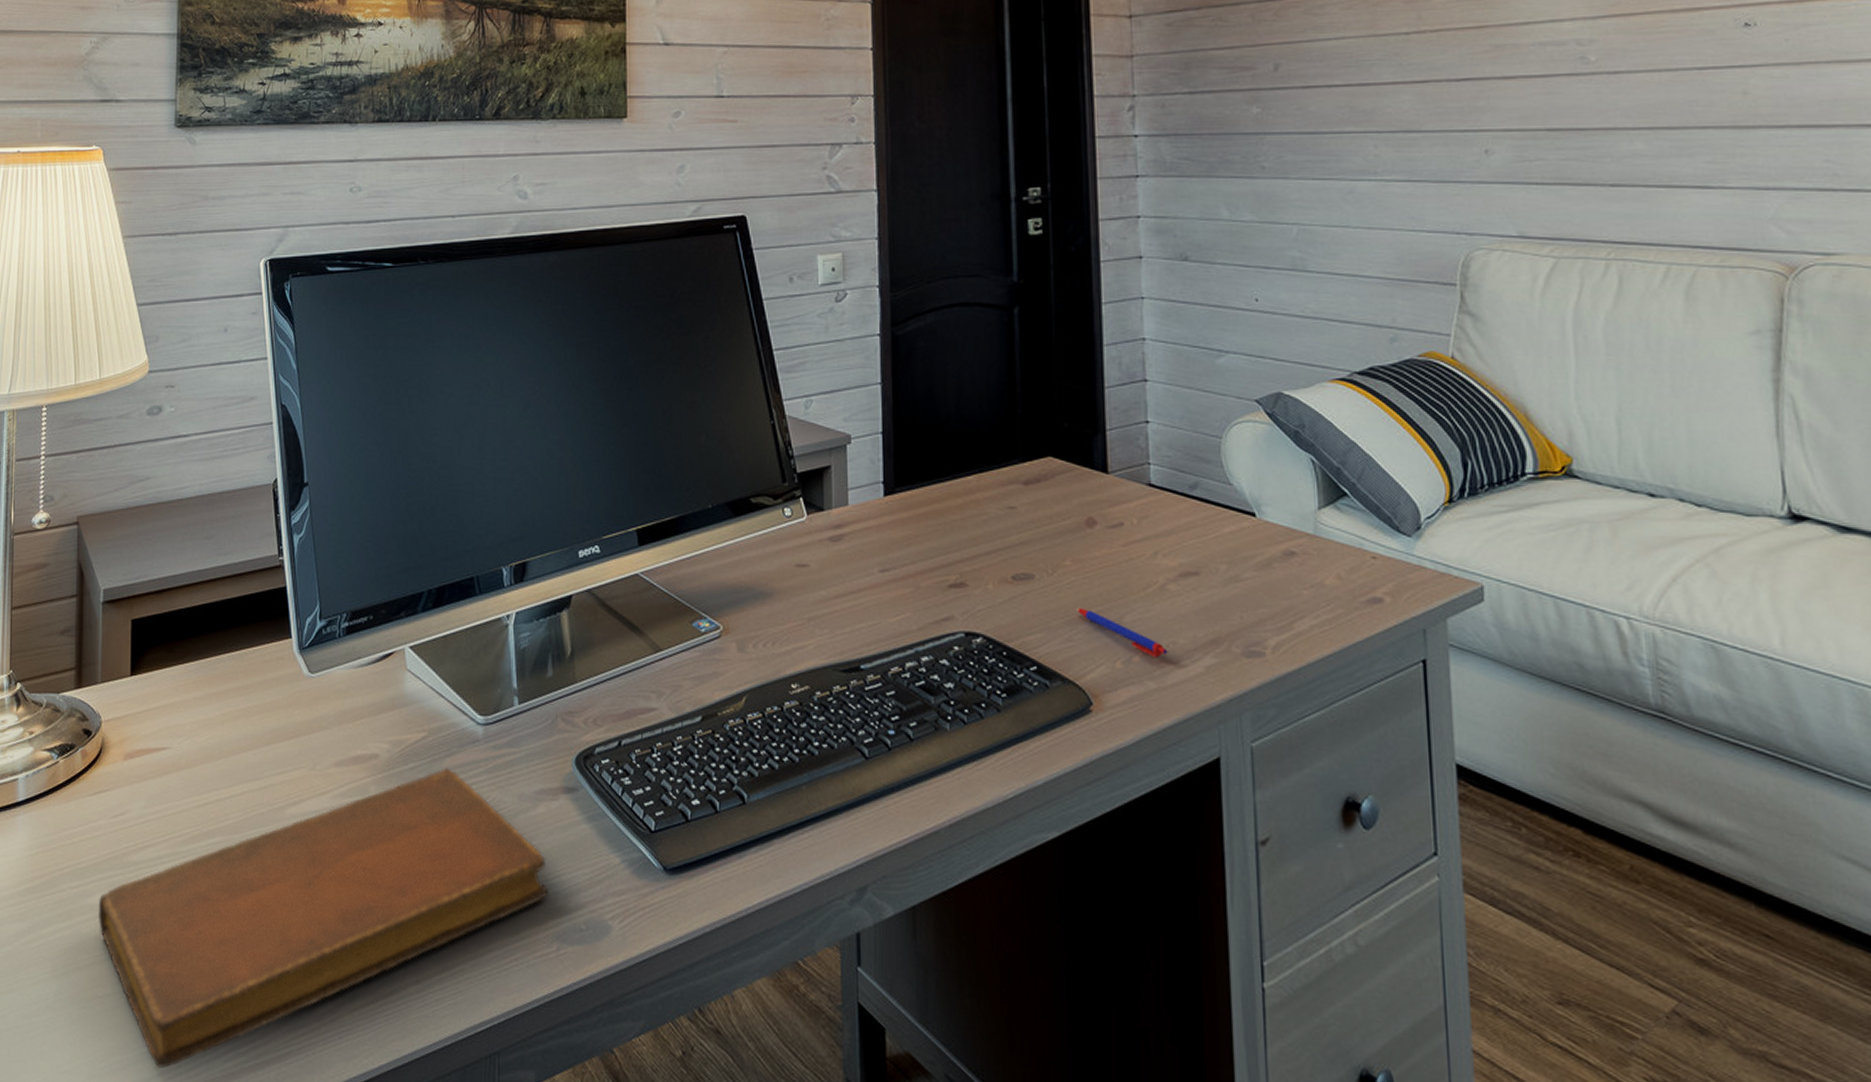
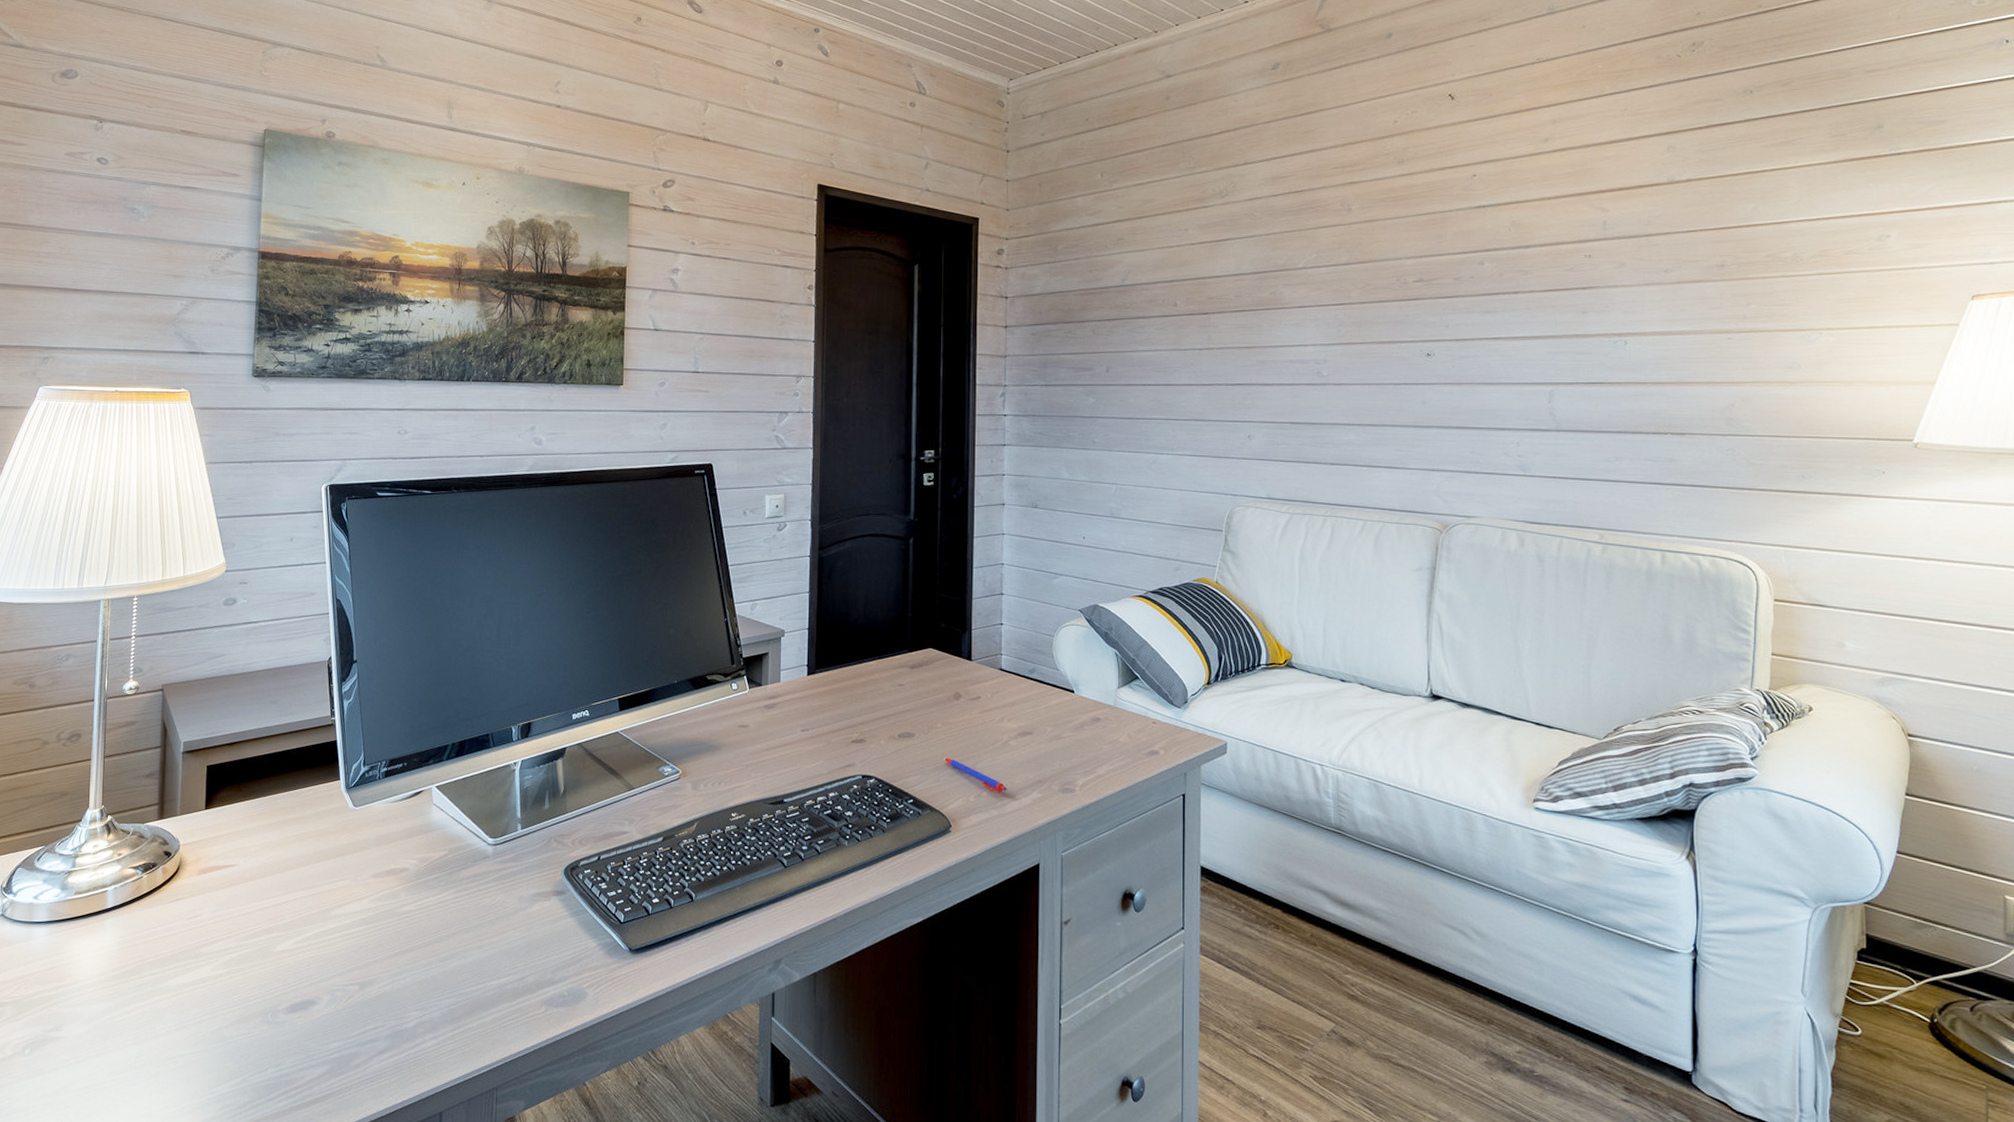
notebook: present [98,768,548,1068] -> none [173,878,540,1110]

